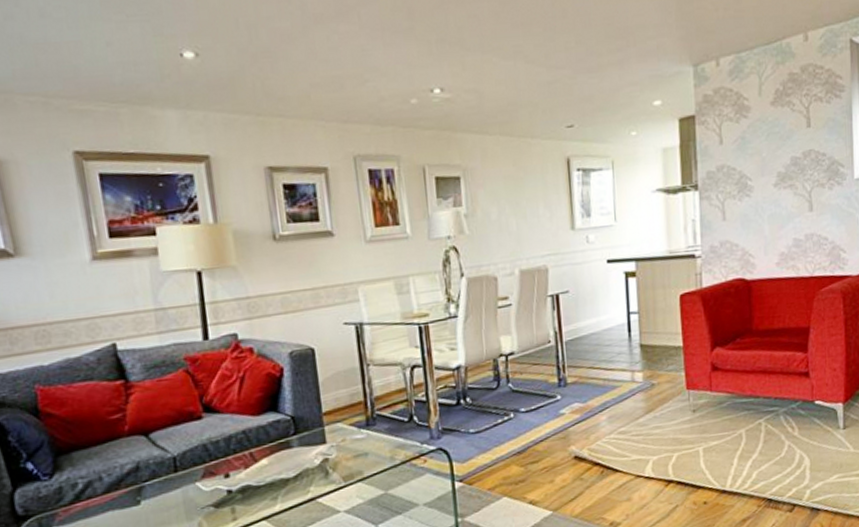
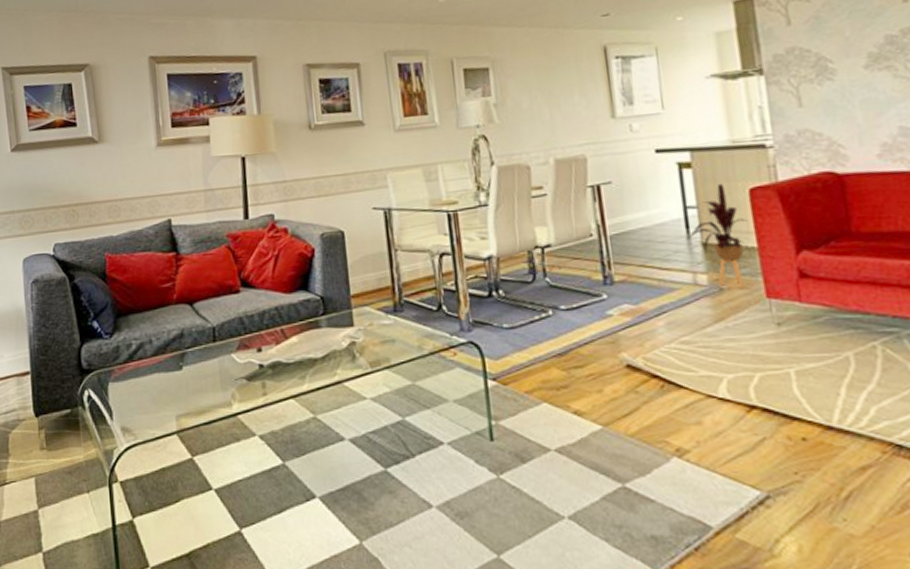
house plant: none [627,290,677,383] -> present [686,183,748,288]

